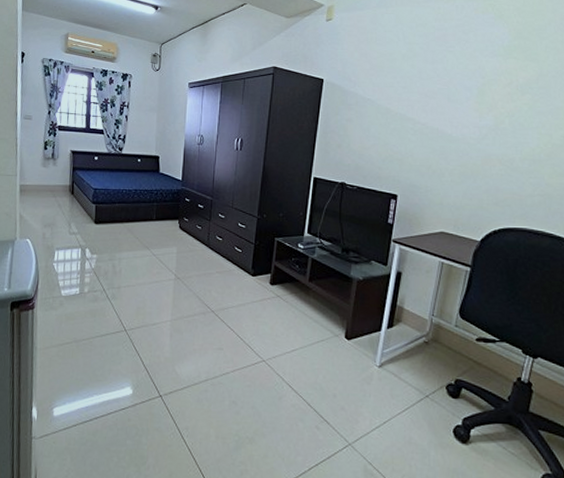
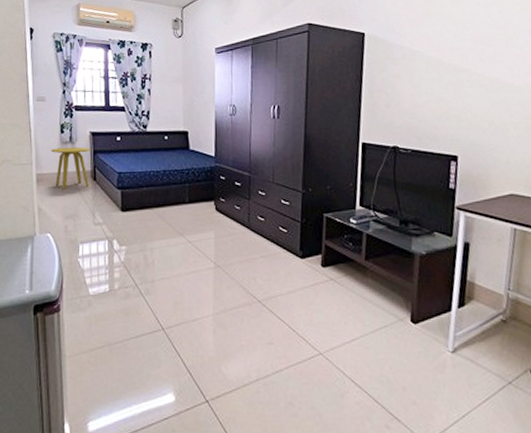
side table: none [34,162,70,201] -> present [51,147,91,190]

